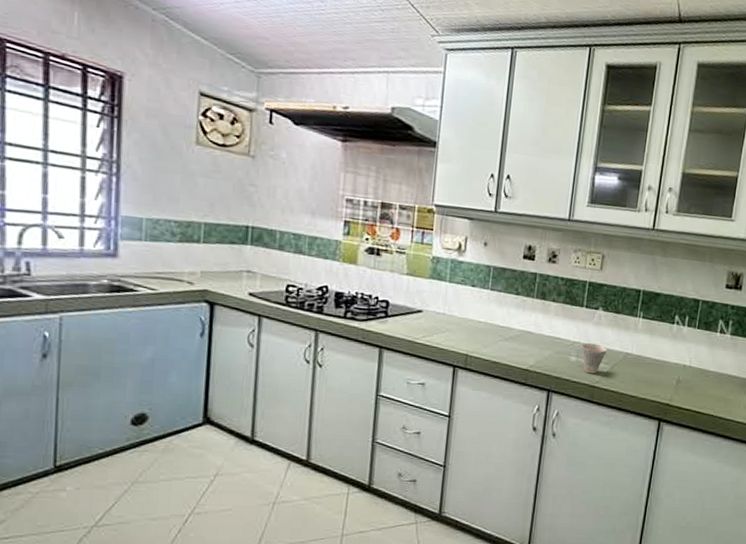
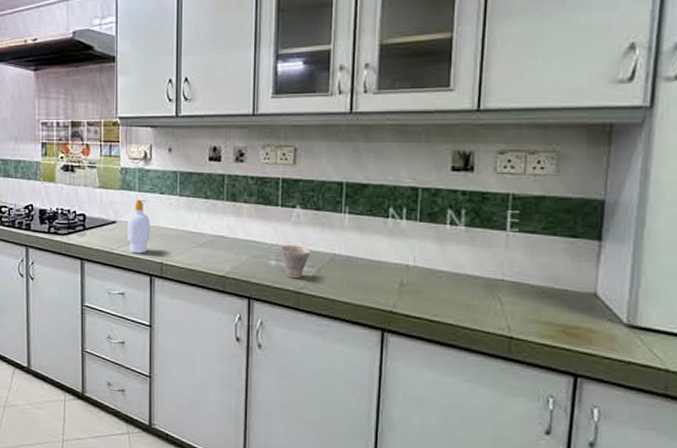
soap bottle: none [433,290,459,345] -> present [128,199,151,254]

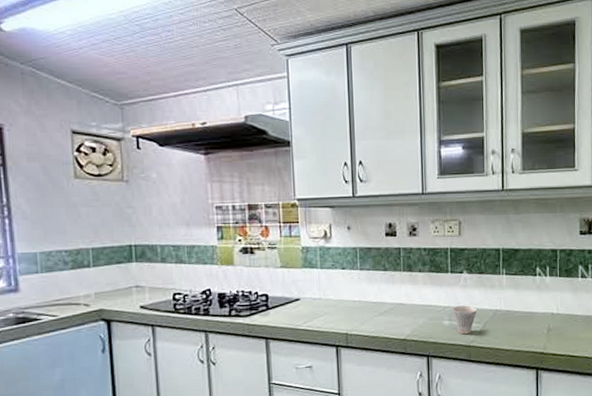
soap bottle: present [128,199,151,254] -> none [311,275,335,328]

